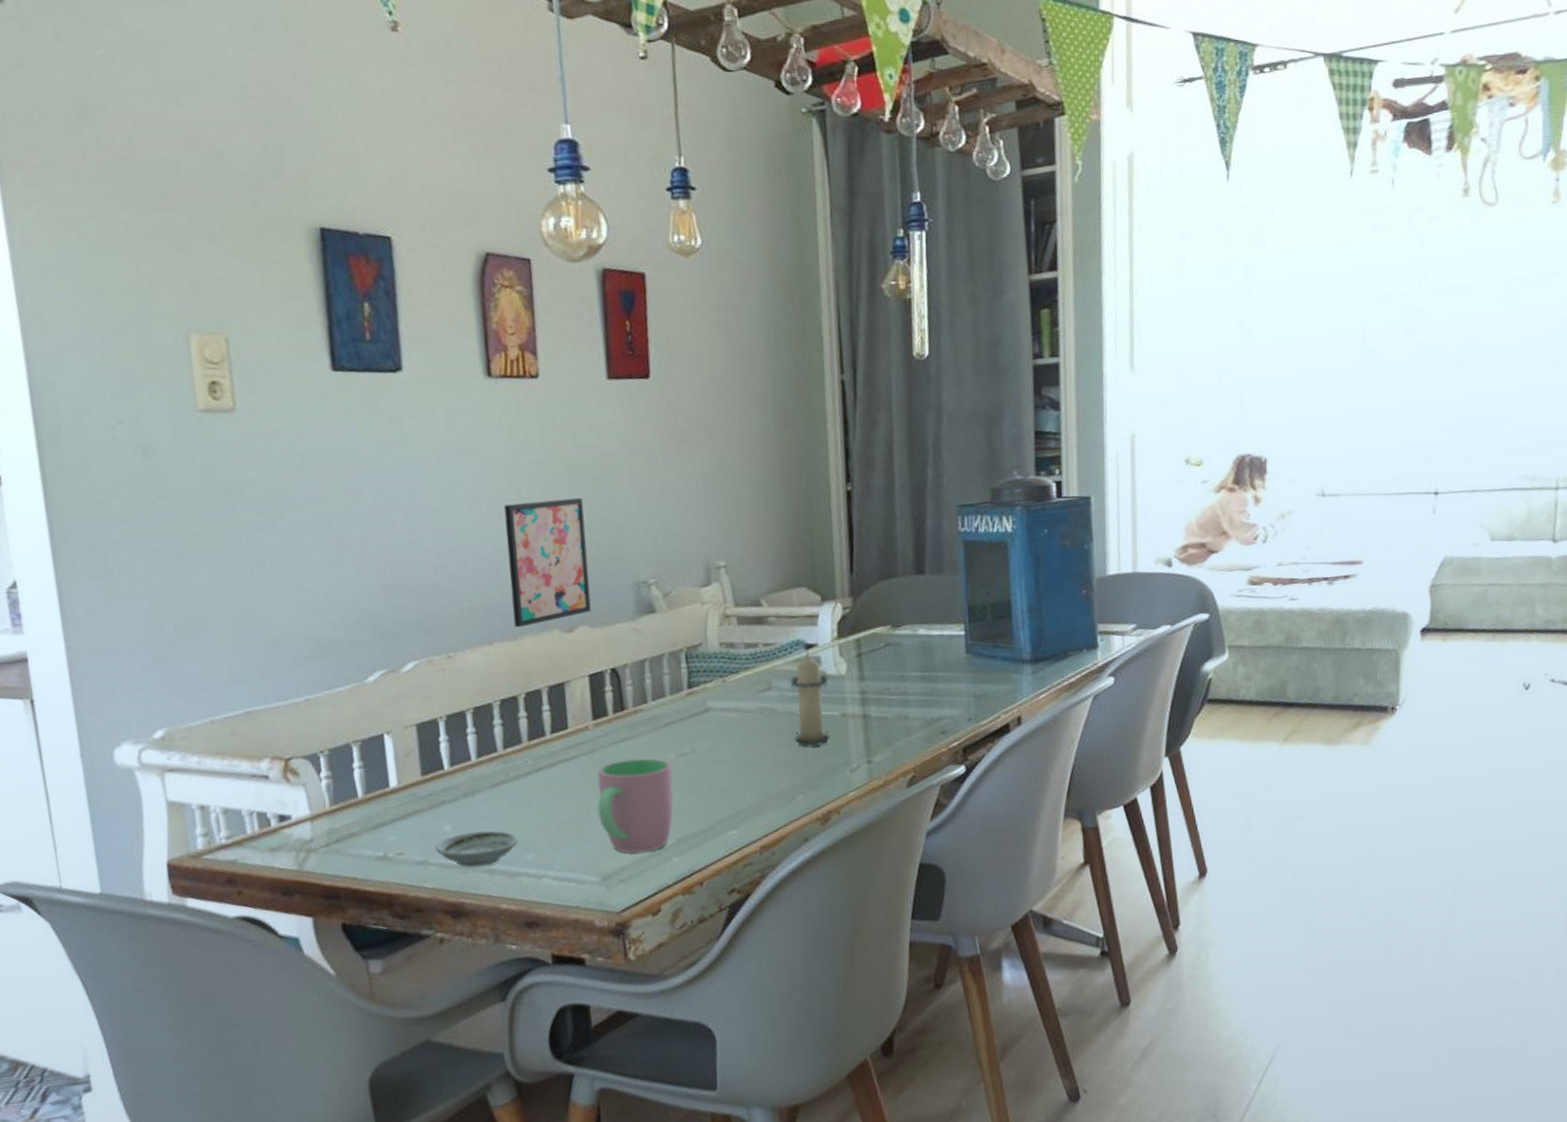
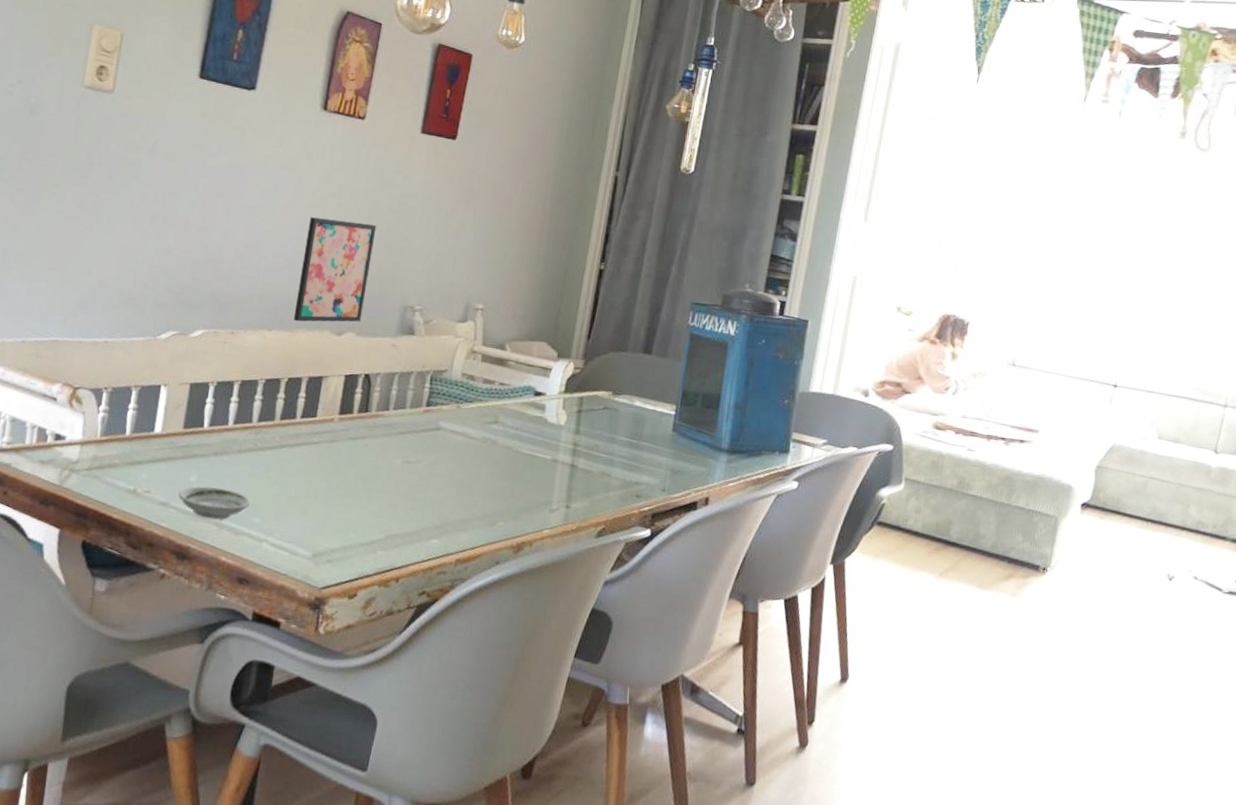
cup: present [597,758,674,853] -> none [323,454,397,541]
candle: present [789,650,830,747] -> none [506,397,549,483]

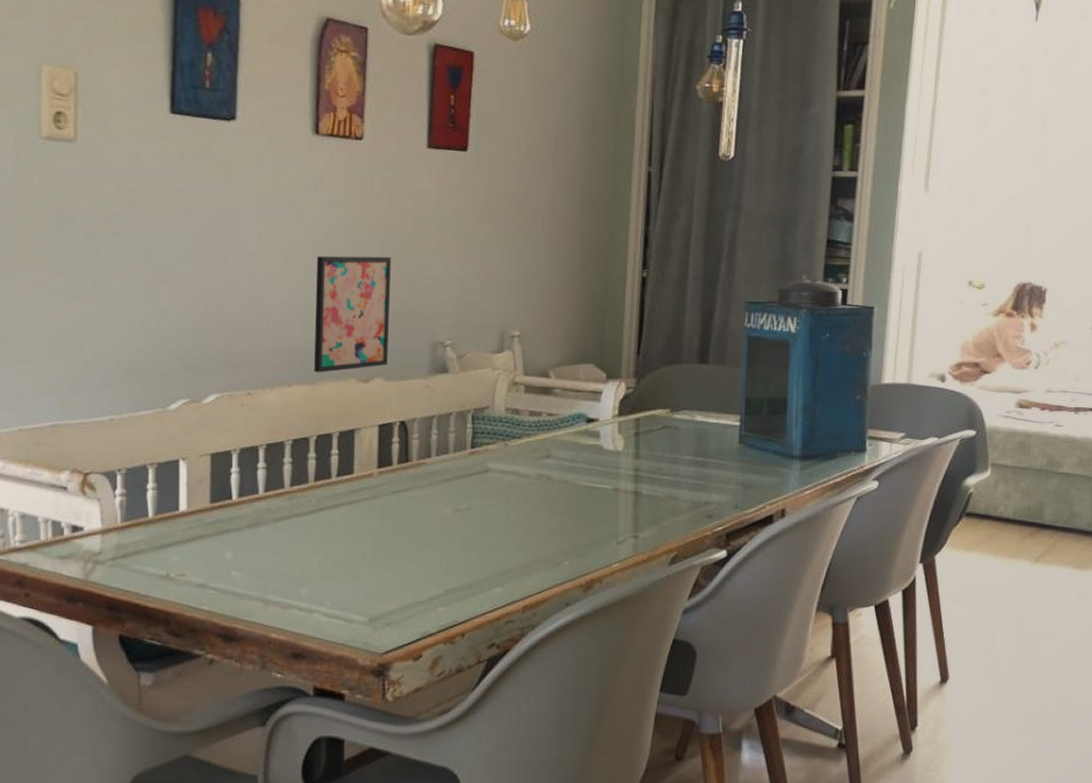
saucer: present [178,486,251,520] -> none [216,562,295,596]

